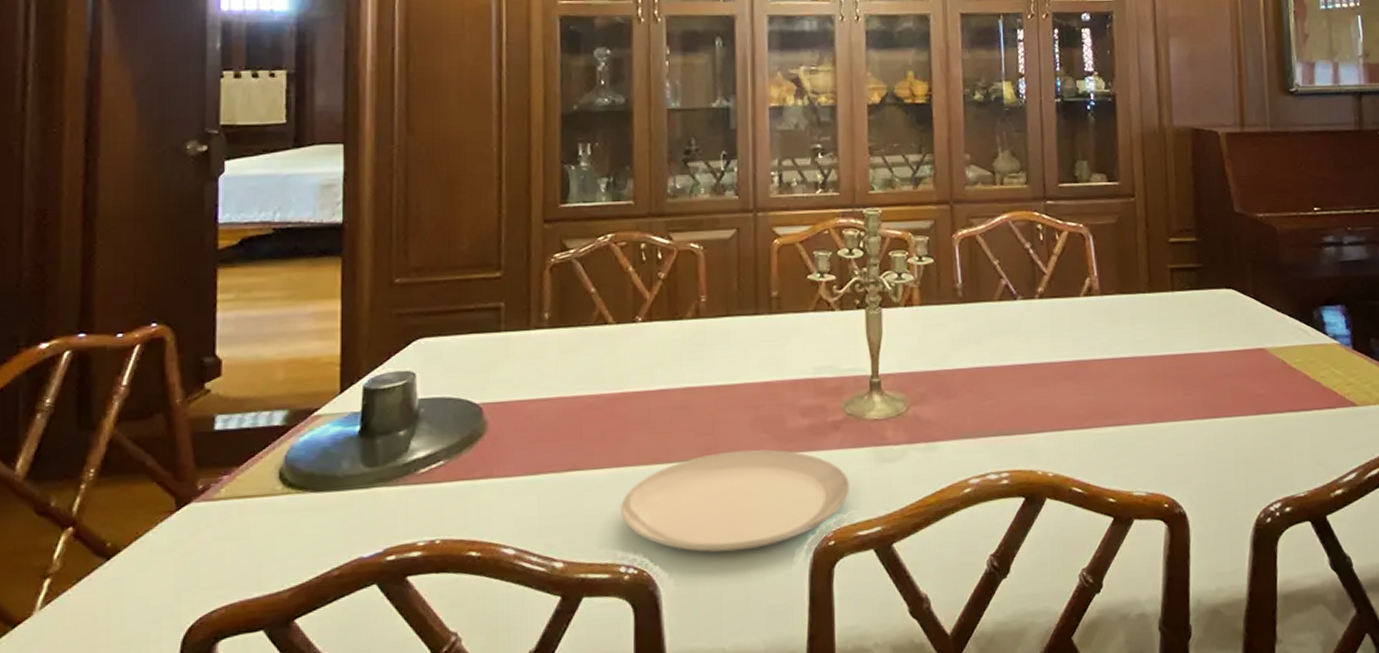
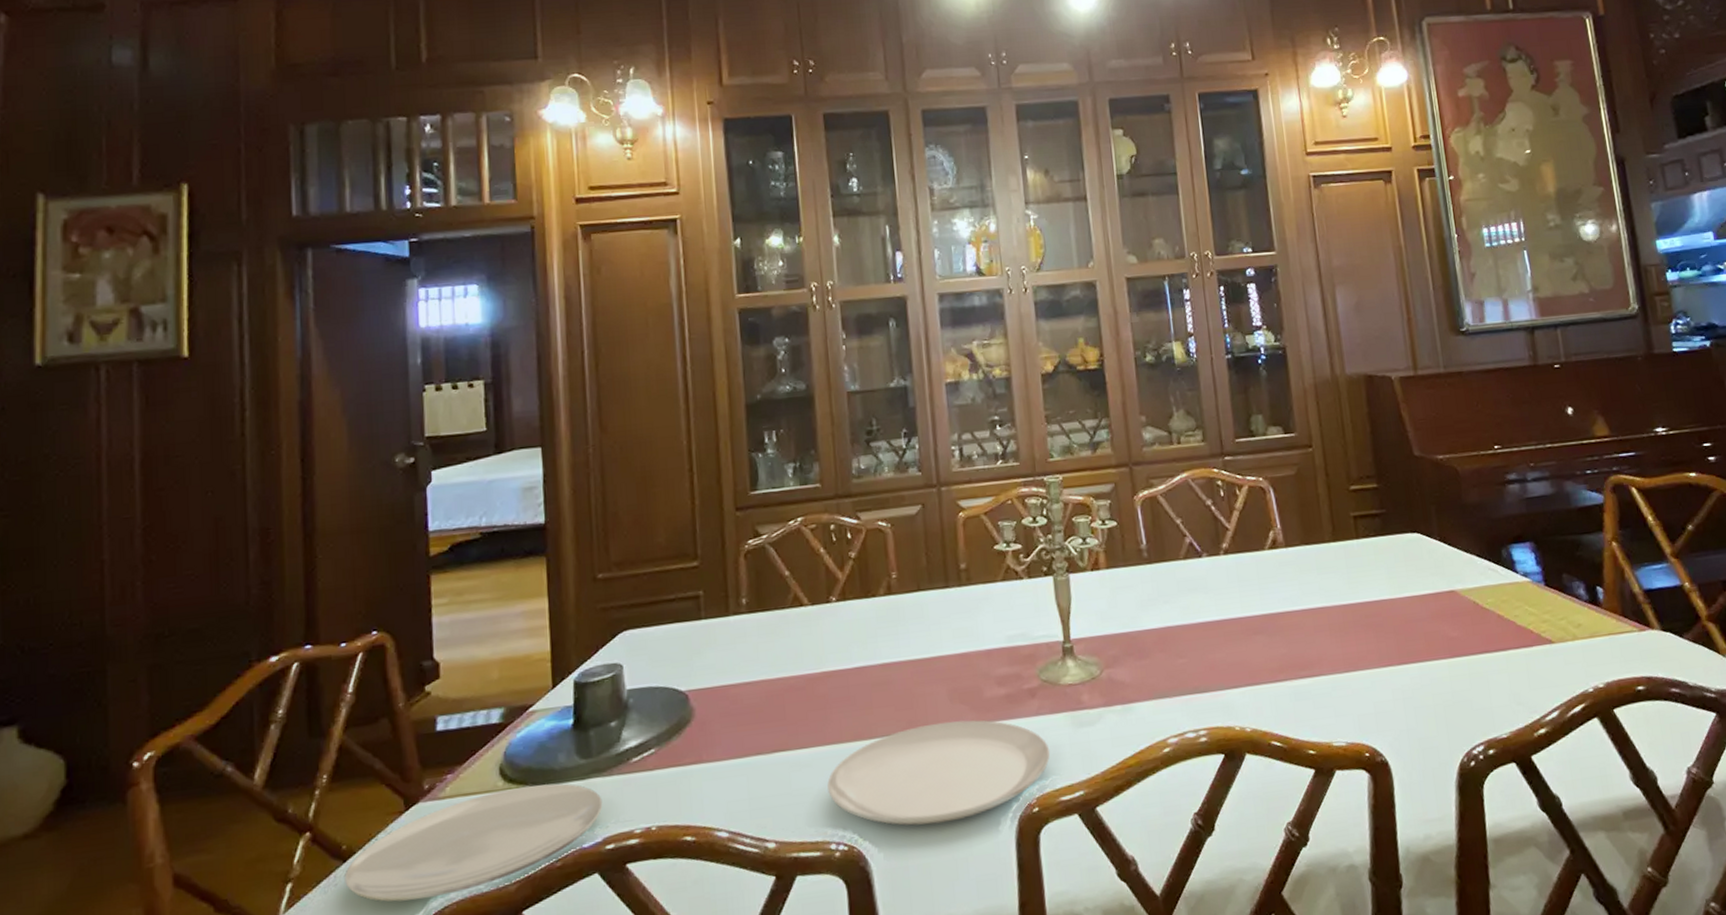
plate: none [107,490,386,603] -> present [344,783,603,902]

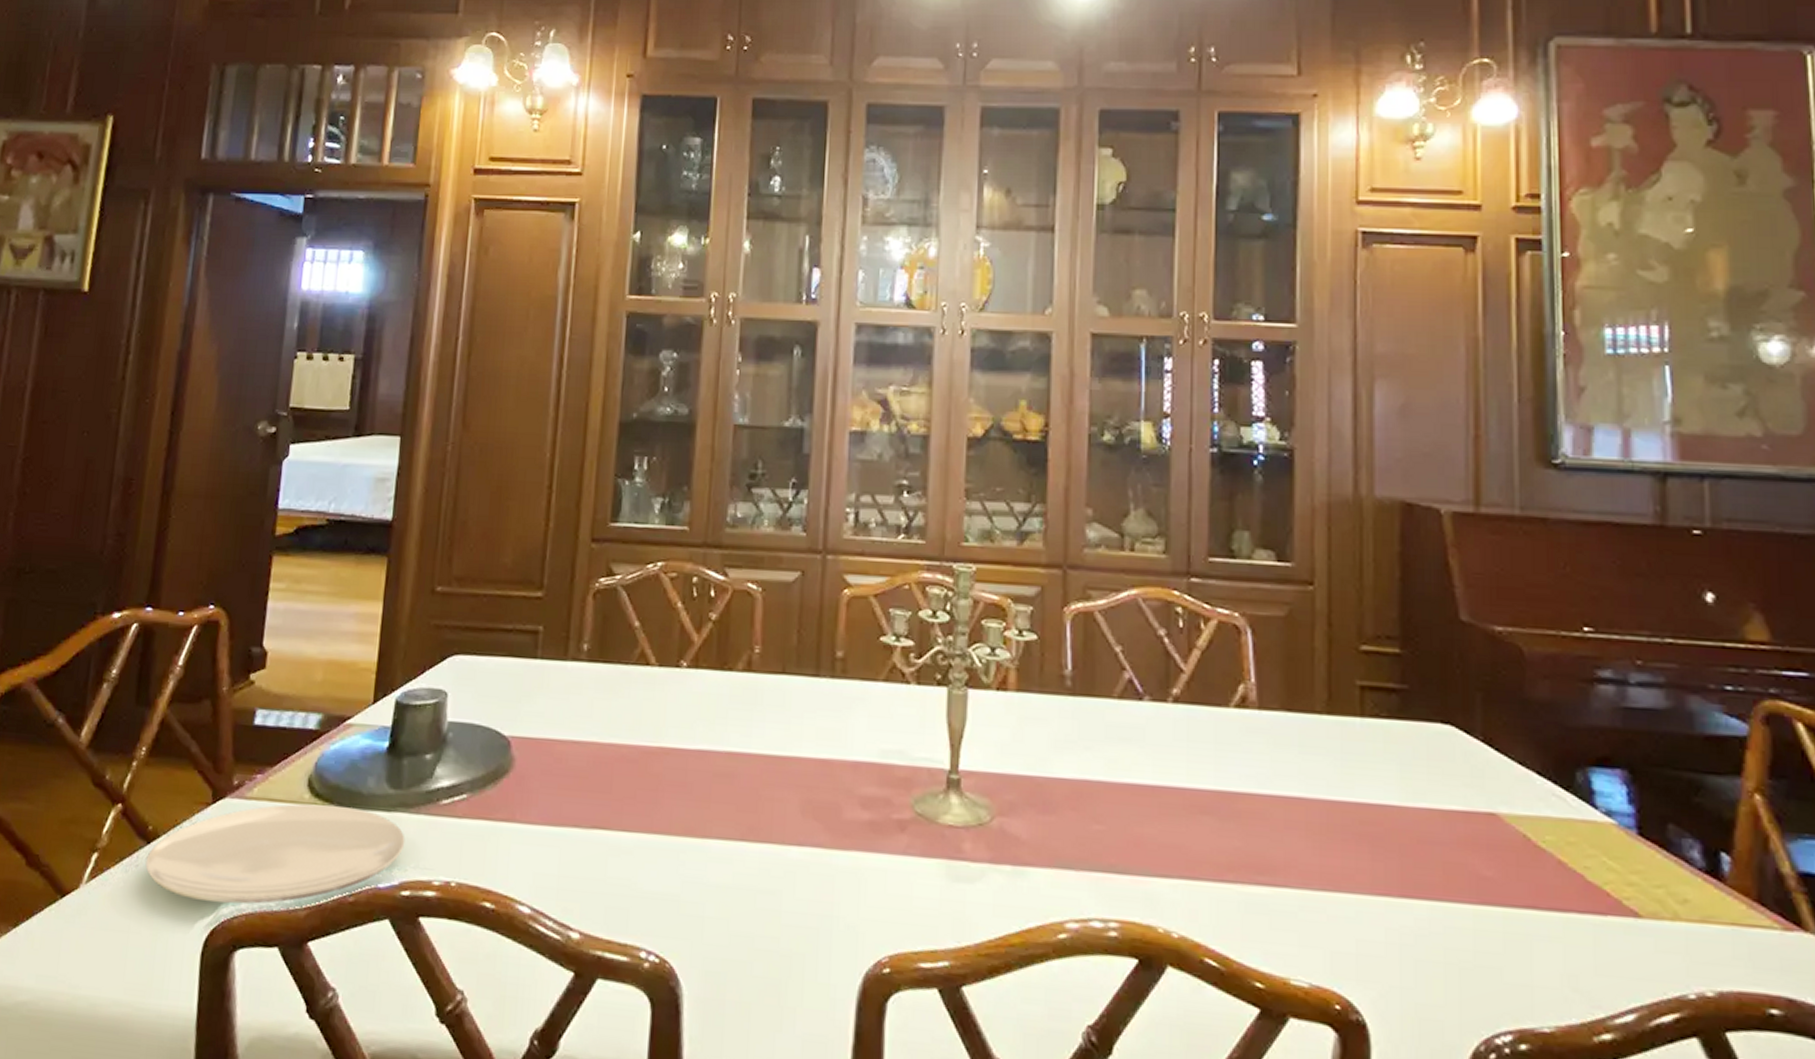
plate: present [827,720,1051,826] -> none [646,835,914,960]

